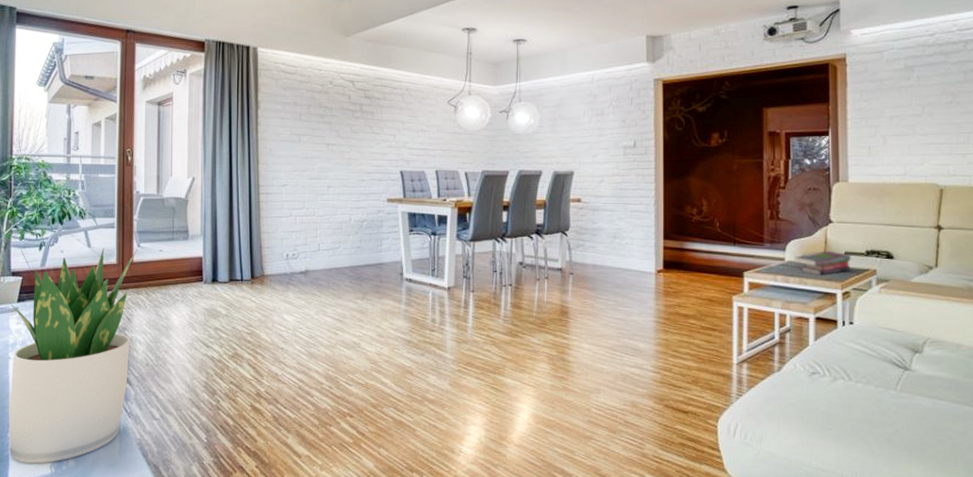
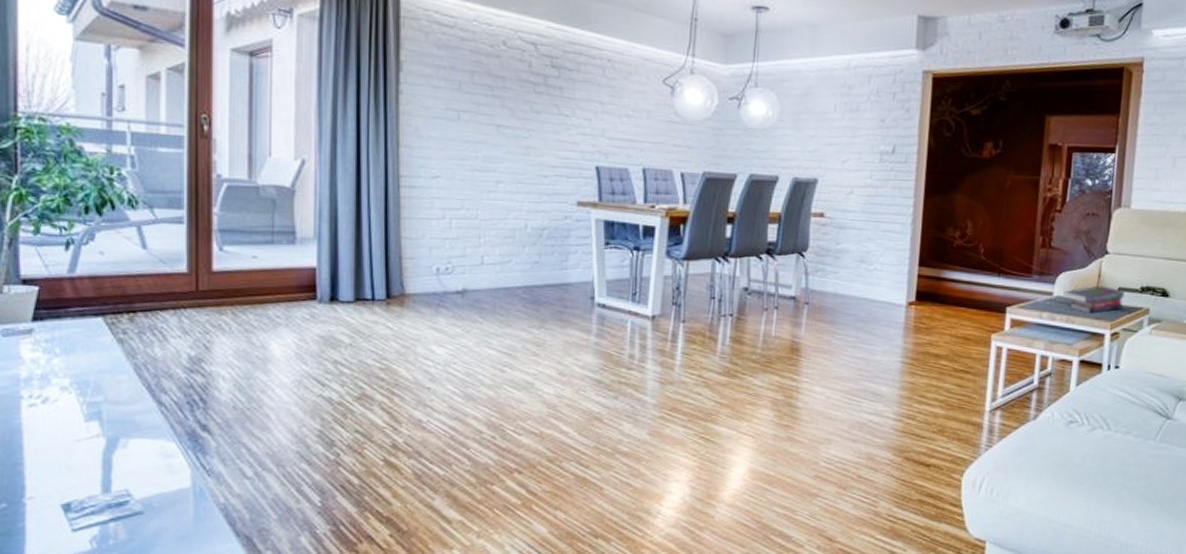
planter: present [9,247,137,464] -> none [20,249,219,538]

